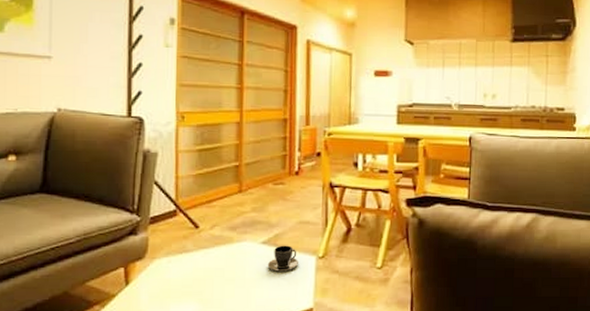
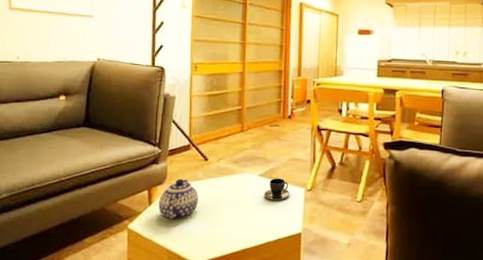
teapot: none [138,251,187,301] -> present [159,178,198,220]

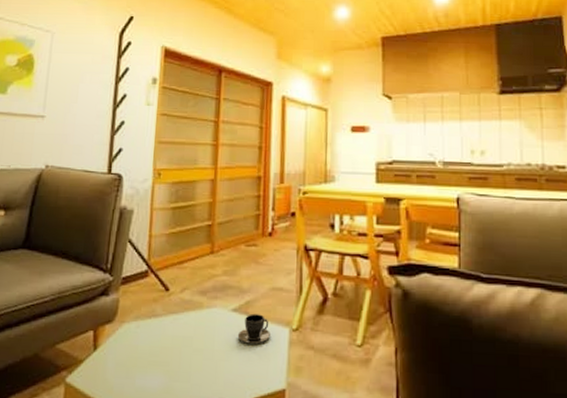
teapot: present [159,178,198,220] -> none [105,314,156,371]

